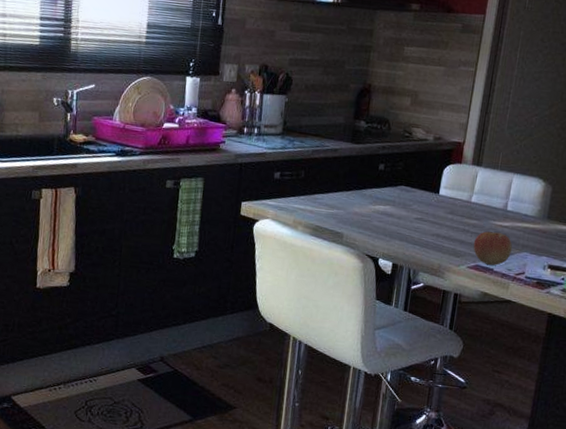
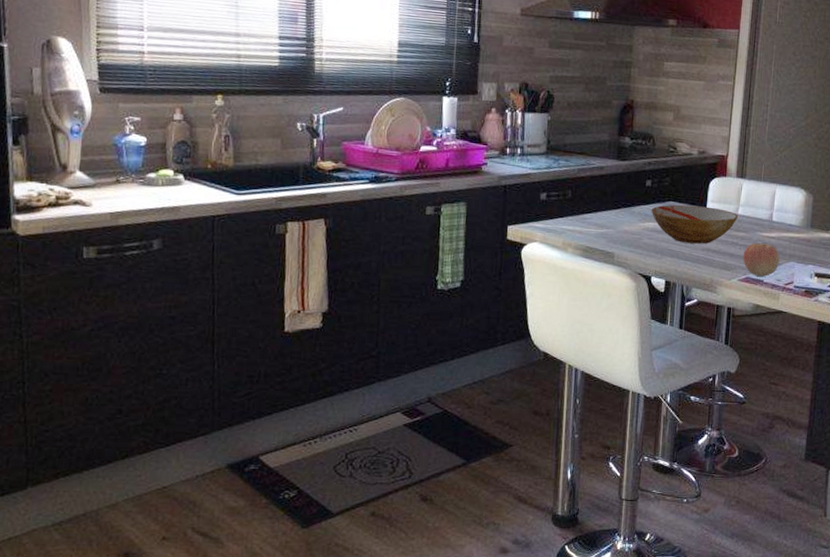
bowl: none [382,189,471,230] -> present [651,204,738,244]

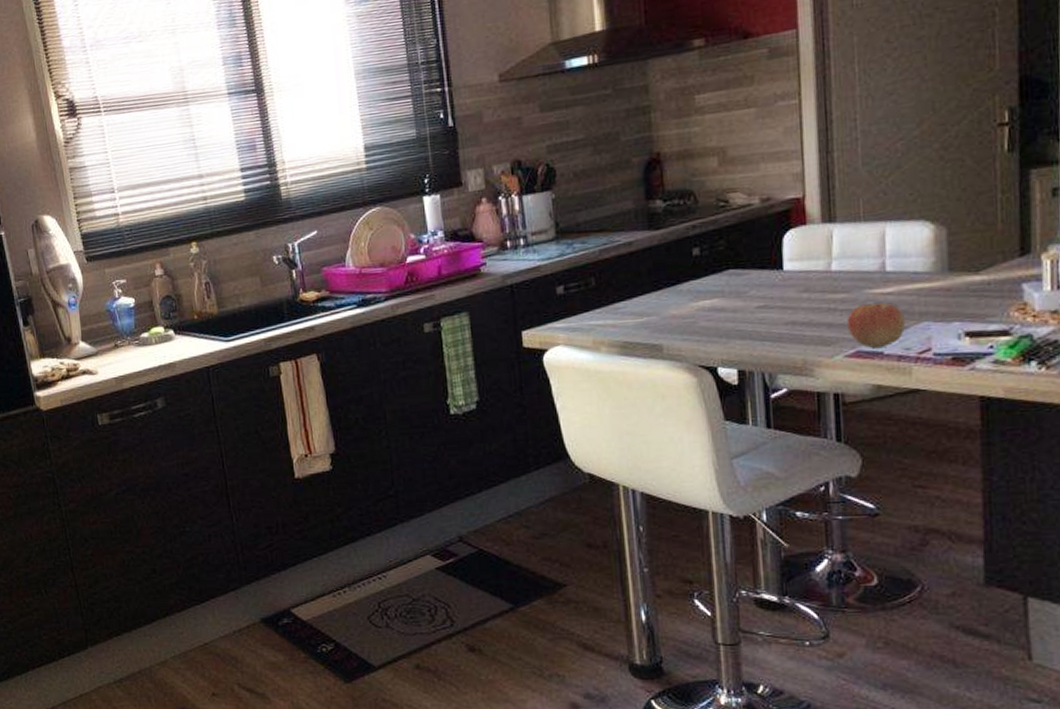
bowl: present [651,204,738,244] -> none [704,267,832,320]

